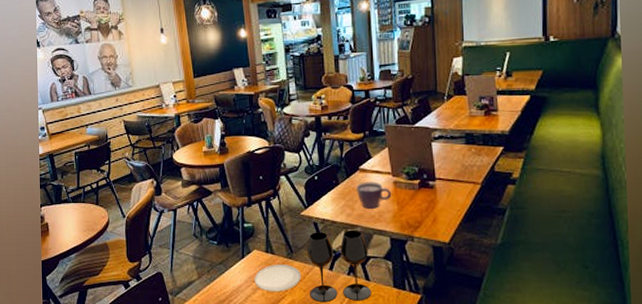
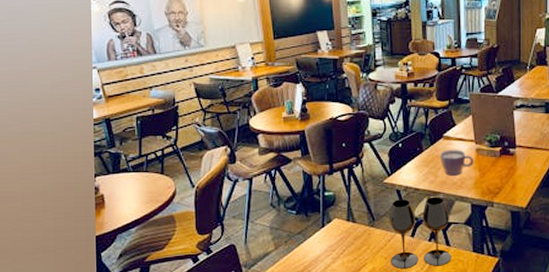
plate: present [254,264,301,292] -> none [334,233,382,261]

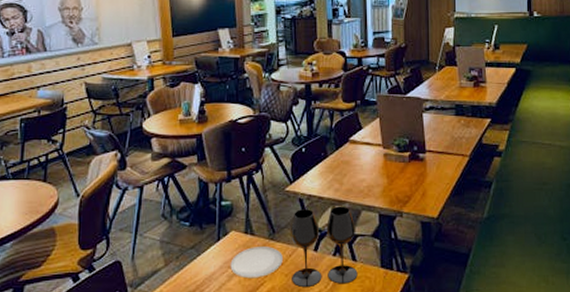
plate: none [334,233,382,261] -> present [230,246,283,279]
cup: present [439,149,474,176] -> none [345,154,382,183]

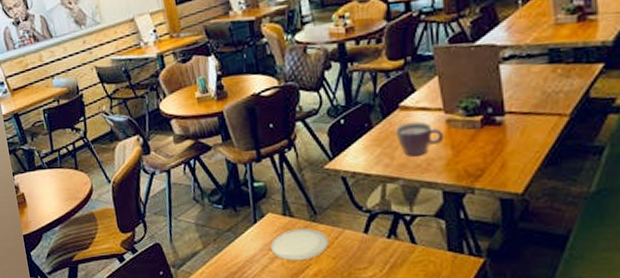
wine glass: present [290,206,358,287] -> none [333,183,419,270]
cup: none [345,154,382,183] -> present [395,121,445,157]

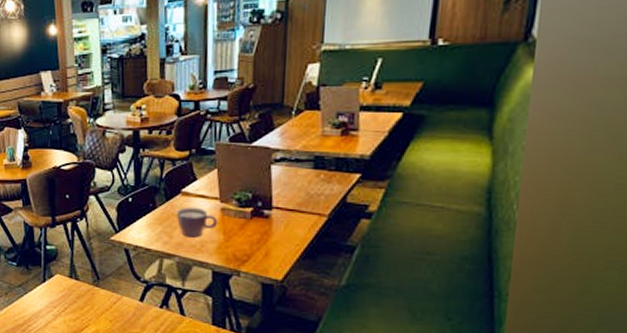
plate: present [270,229,329,261] -> none [55,291,107,321]

